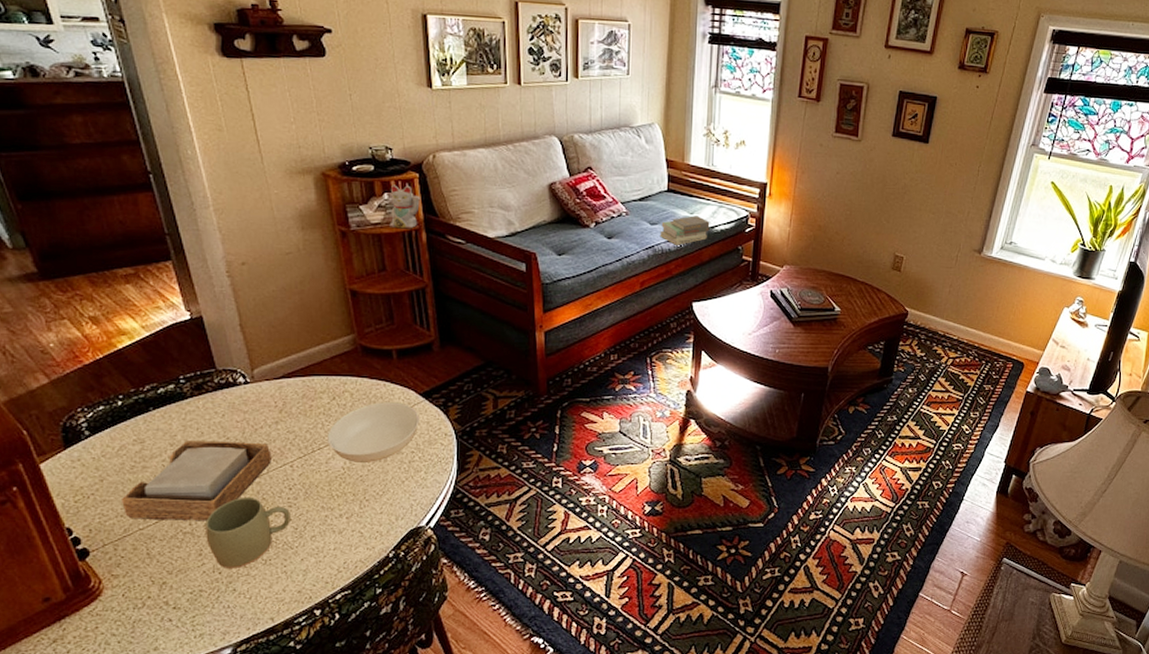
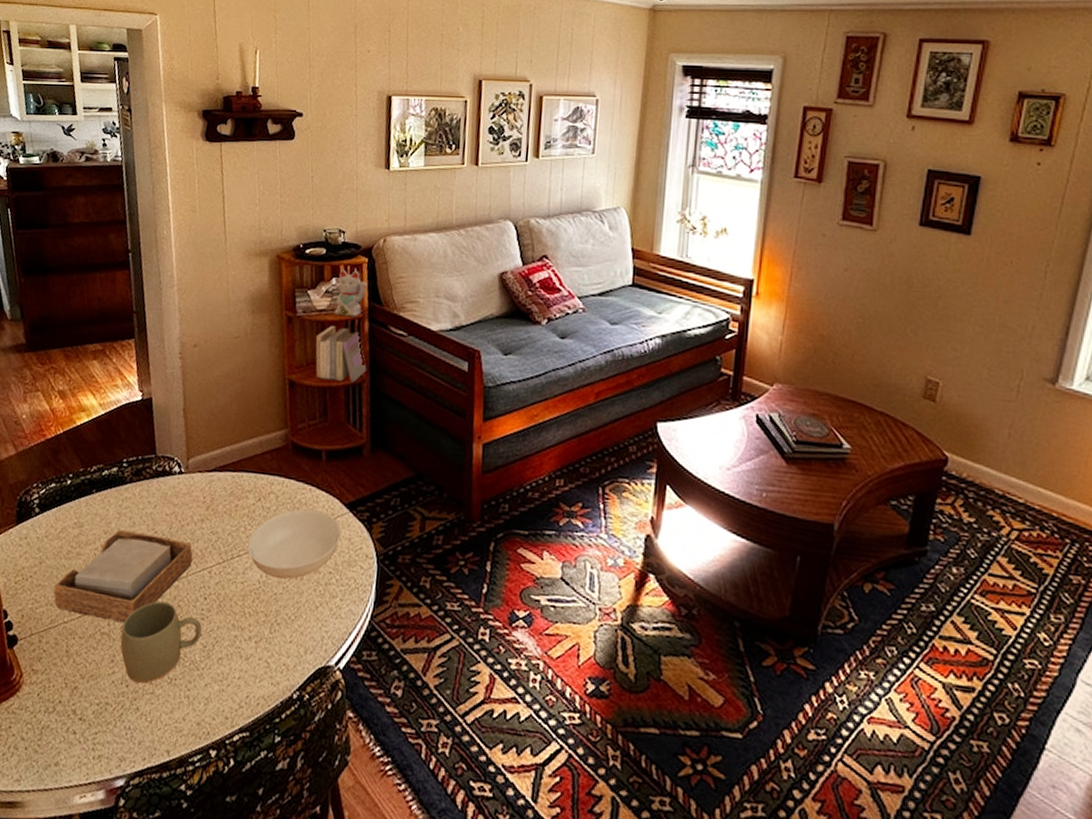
books: none [373,238,429,288] -> present [315,326,367,383]
books: present [660,215,710,245] -> none [620,316,682,351]

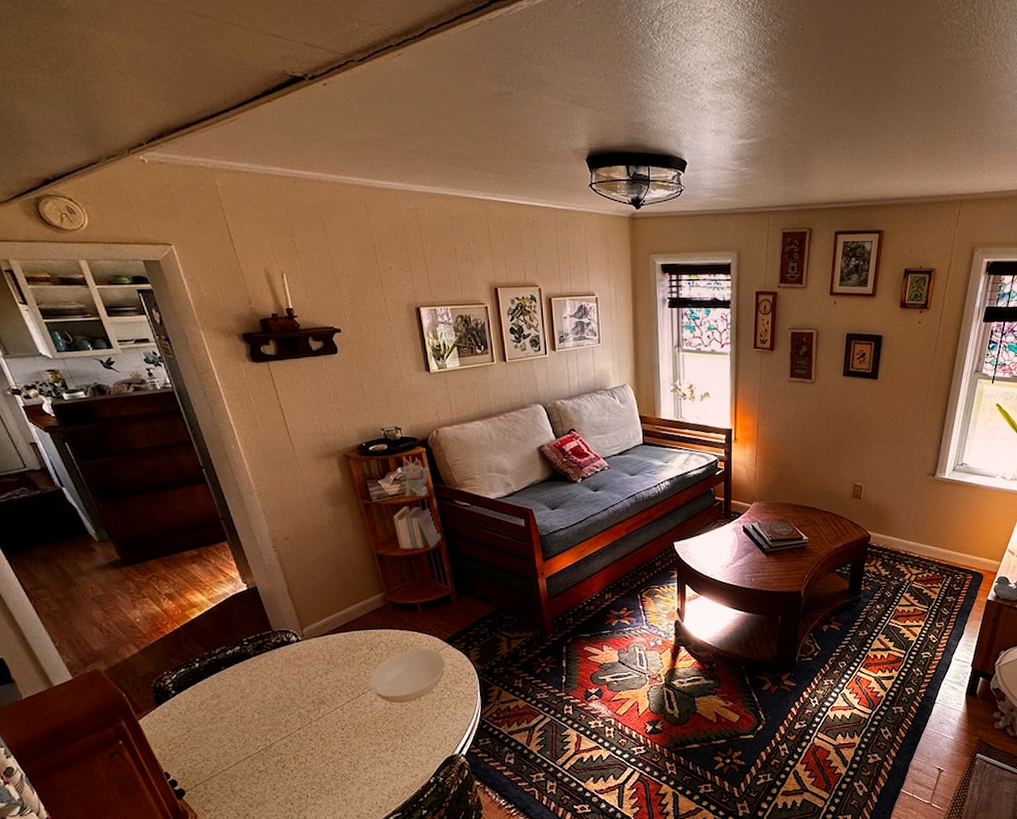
napkin holder: present [53,530,193,623] -> none [206,691,325,762]
mug: present [120,600,202,683] -> none [276,737,345,799]

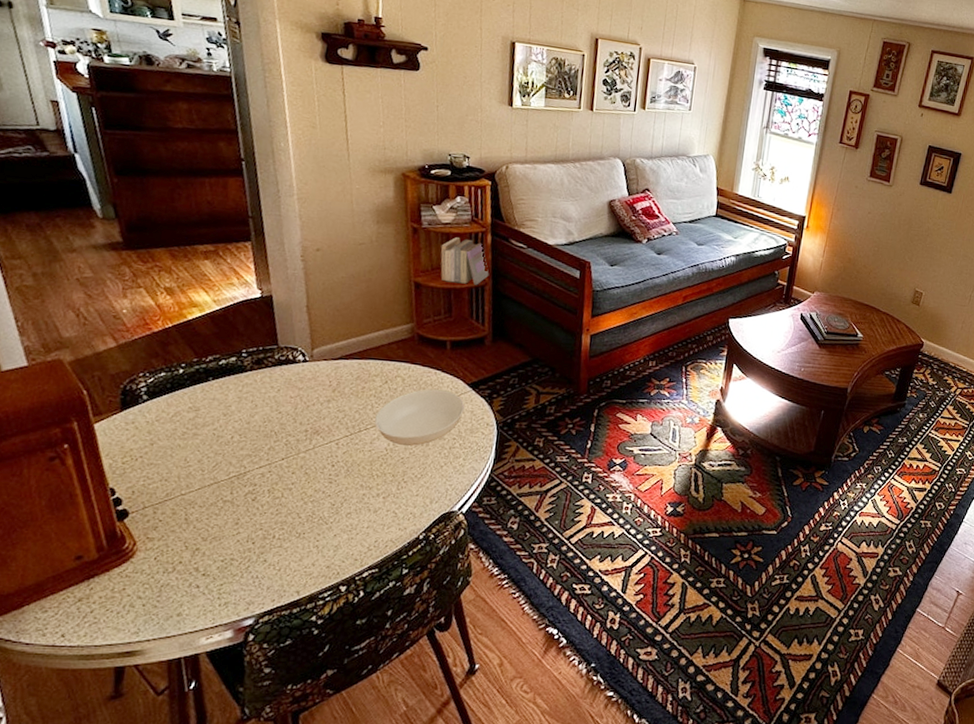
decorative figurine: present [403,459,430,498] -> none [458,189,491,231]

